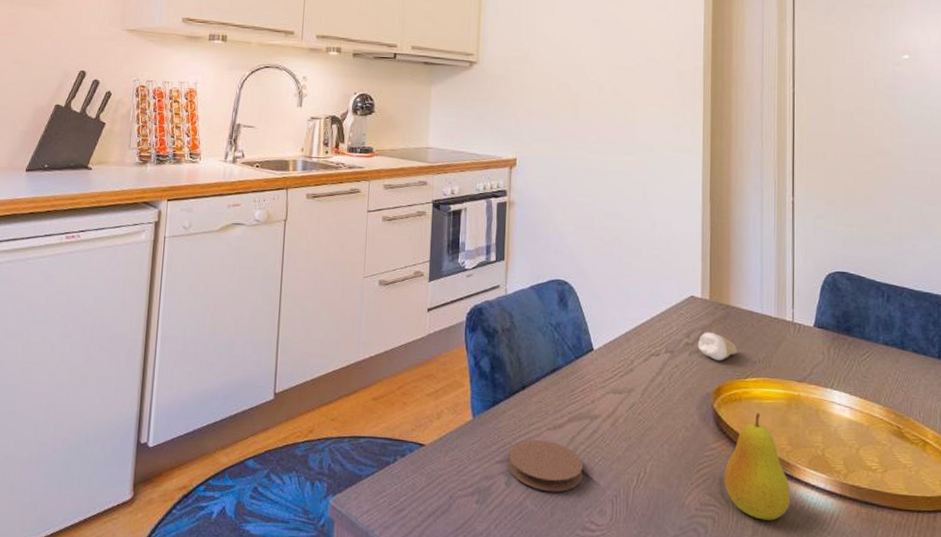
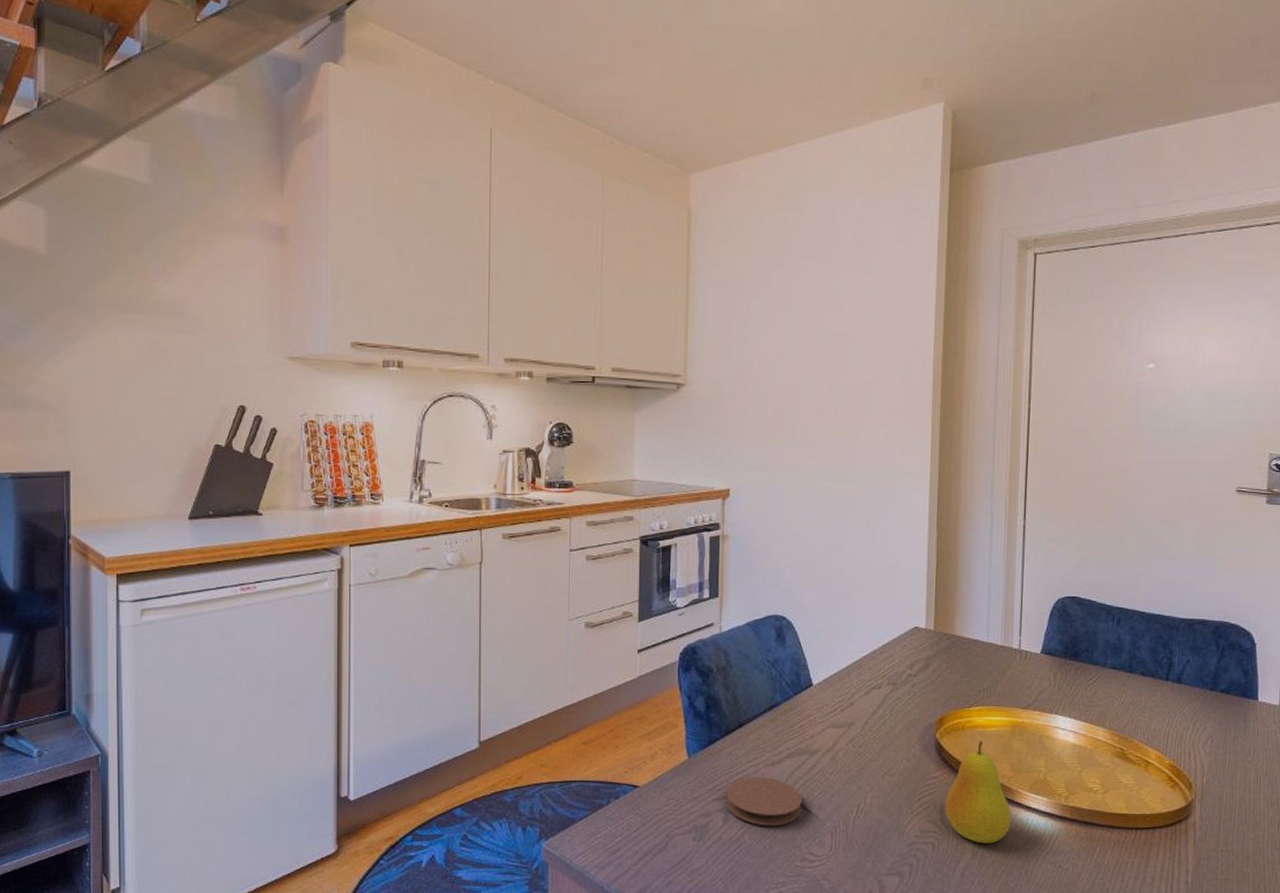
tooth: present [697,332,737,360] -> none [920,663,961,691]

